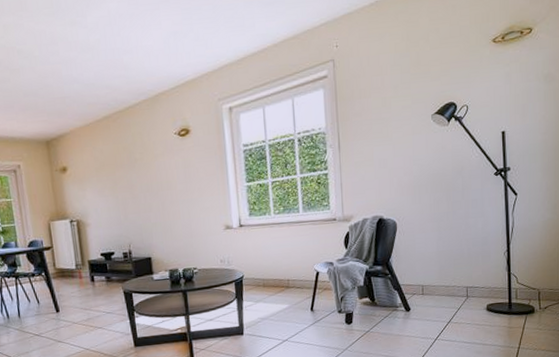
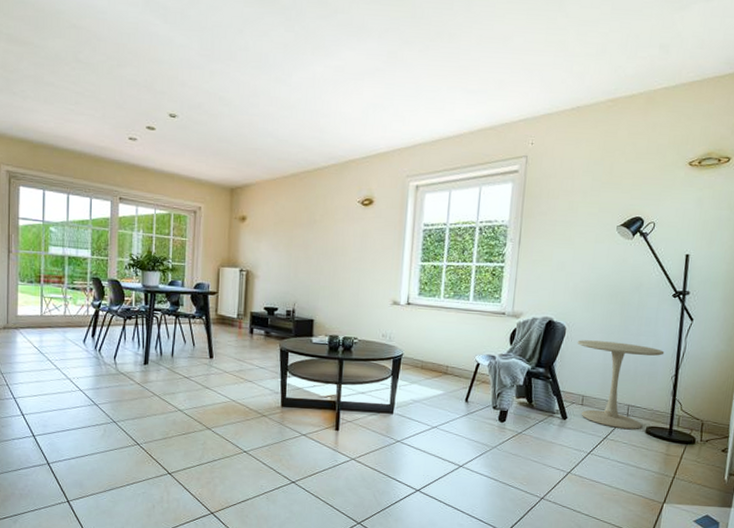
side table: none [409,227,494,311] -> present [577,340,665,430]

